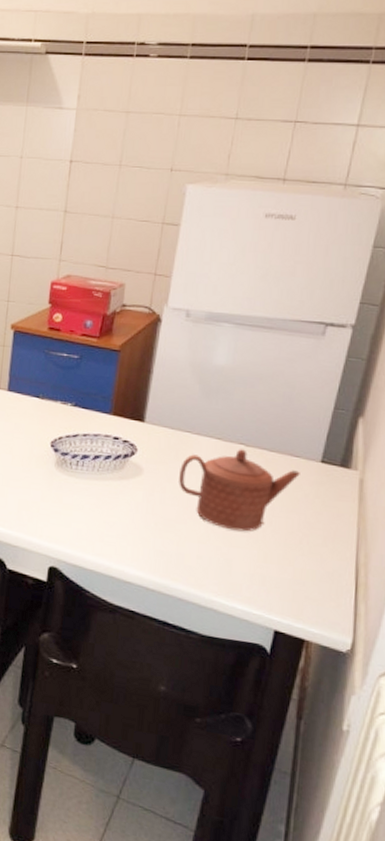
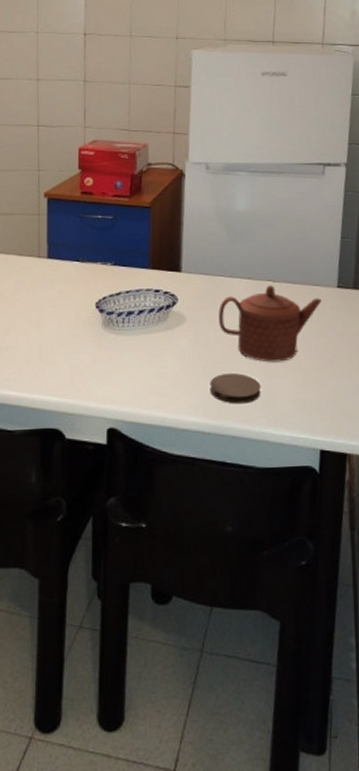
coaster: none [160,533,217,568] -> present [210,372,261,404]

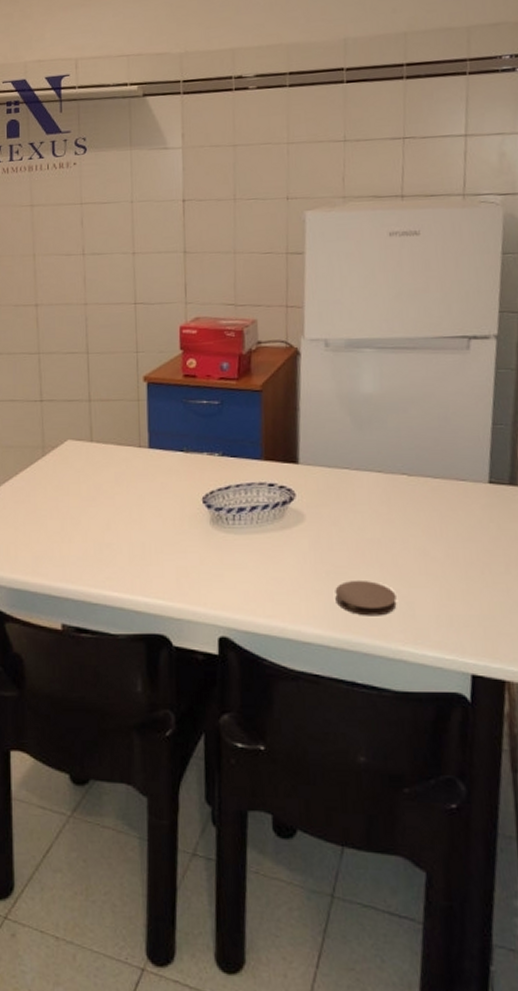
teapot: present [218,285,322,362] -> none [343,480,470,569]

